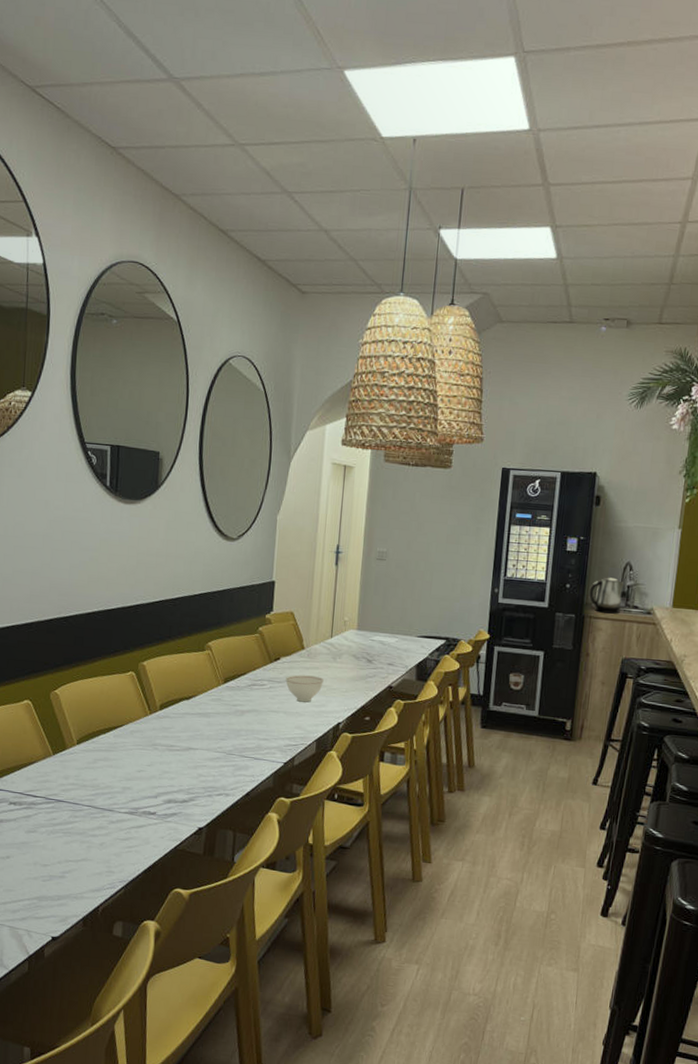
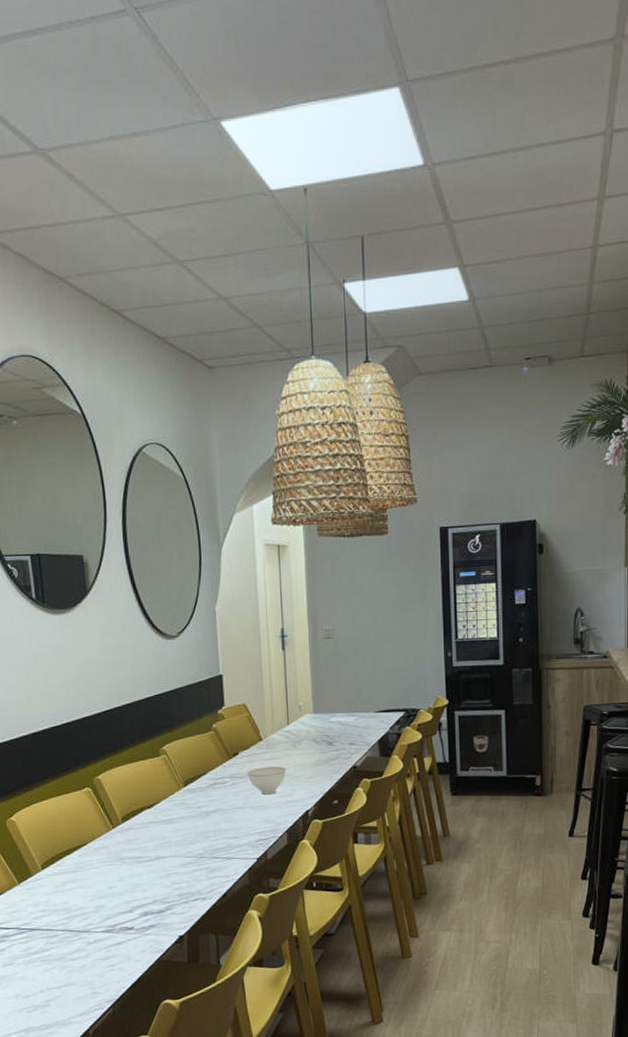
kettle: present [589,577,625,615] -> none [543,625,577,664]

